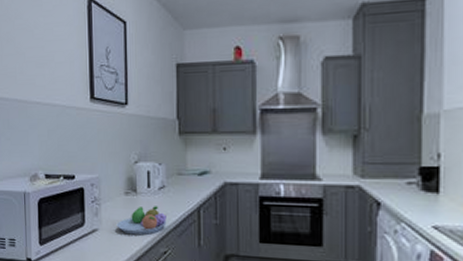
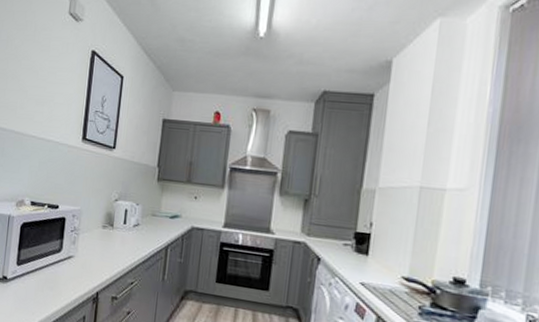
fruit bowl: present [116,206,167,234] -> none [91,240,137,265]

